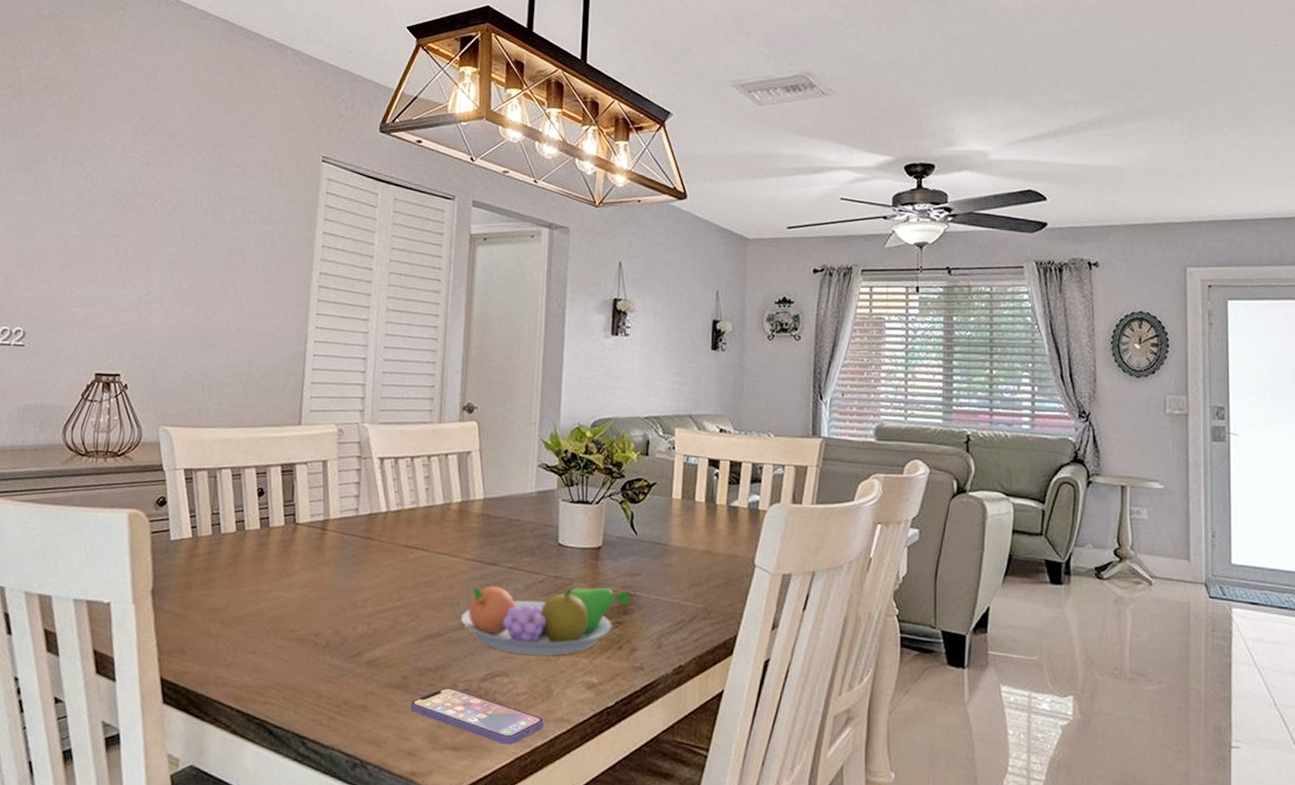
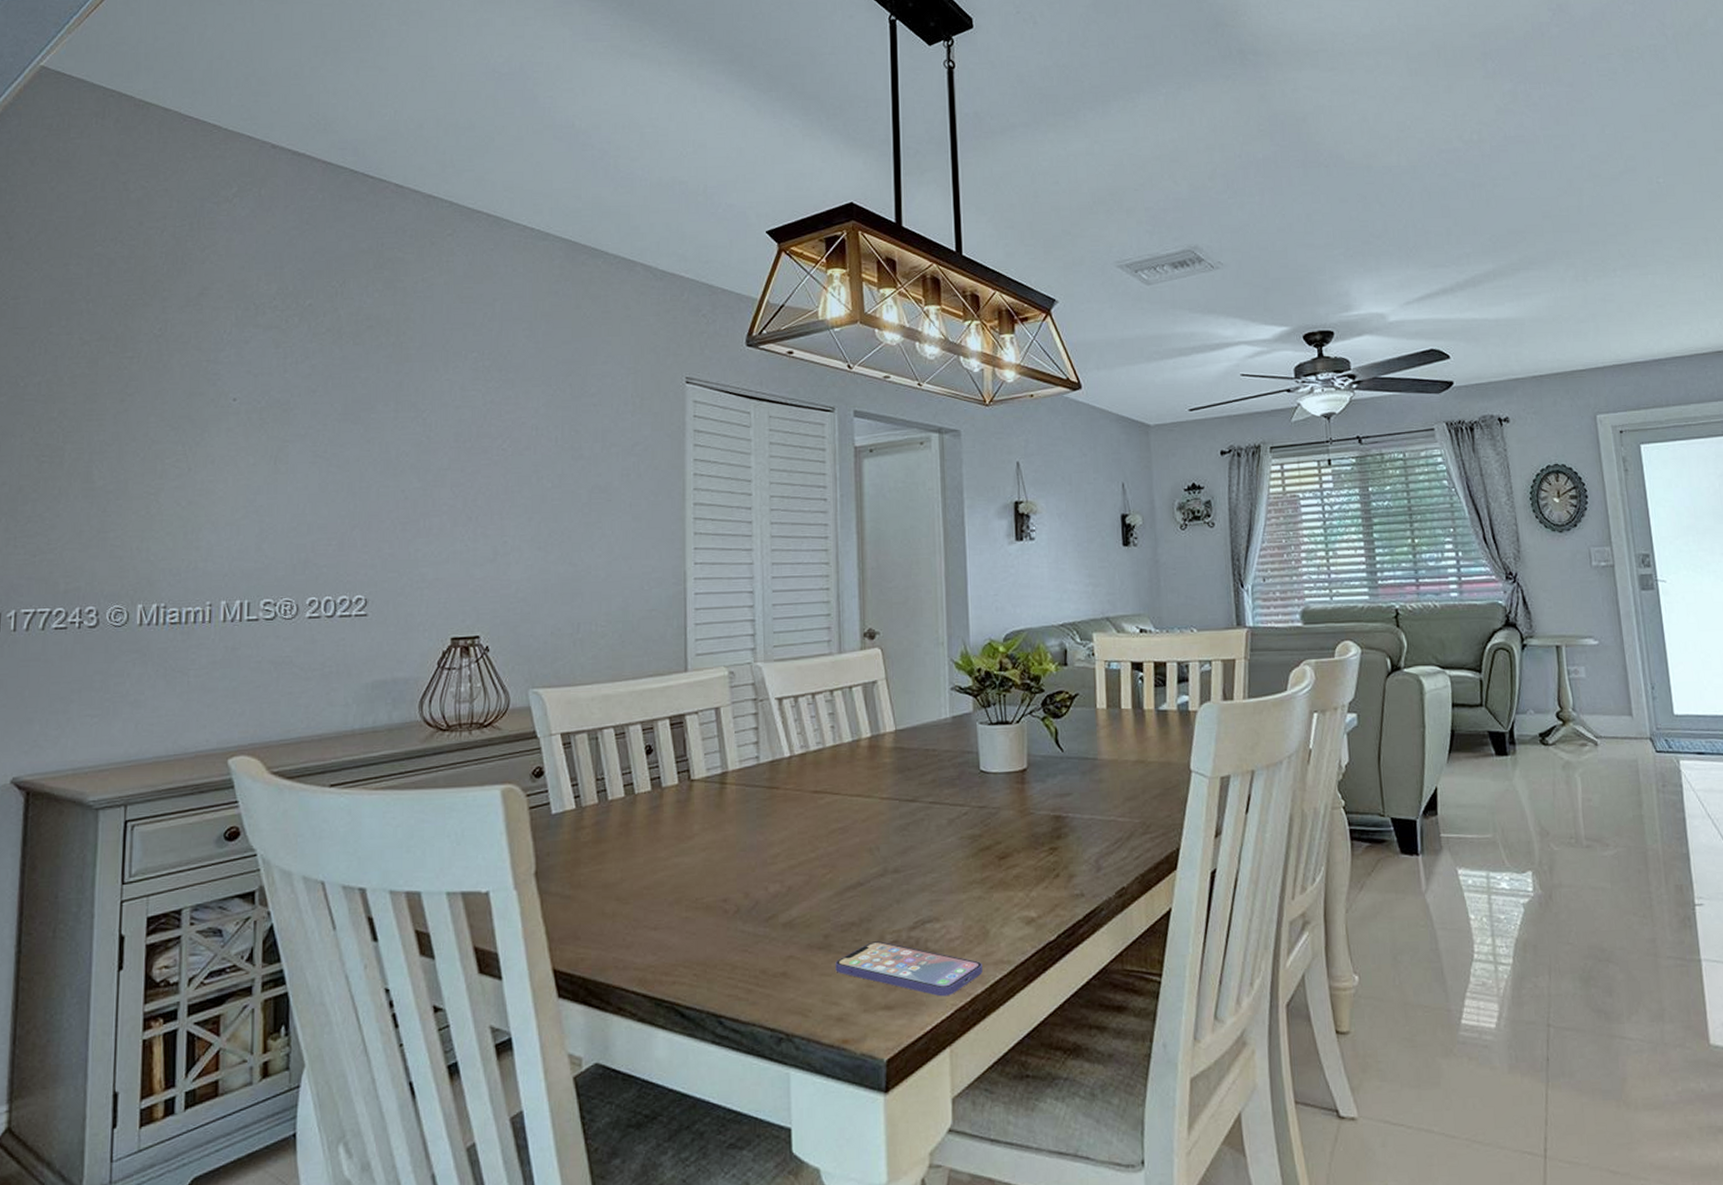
fruit bowl: present [460,586,630,656] -> none [881,813,1063,896]

